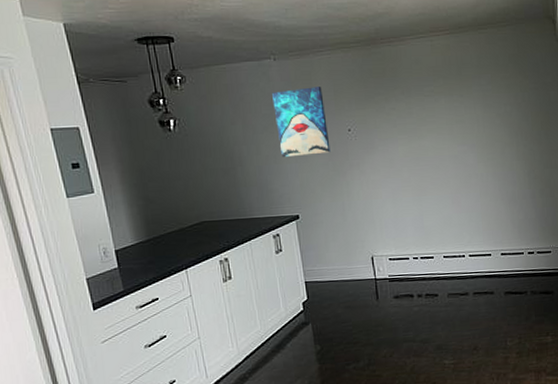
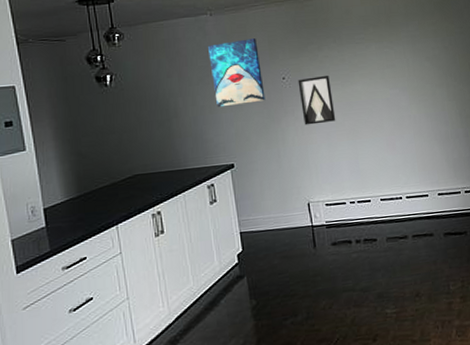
wall art: none [363,128,402,180] -> present [297,75,336,126]

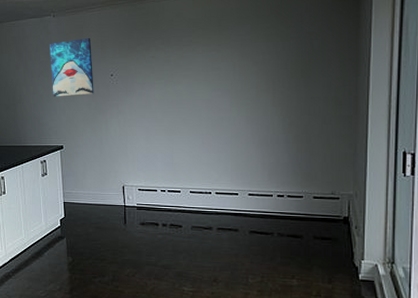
wall art: present [297,75,336,126] -> none [124,74,156,119]

